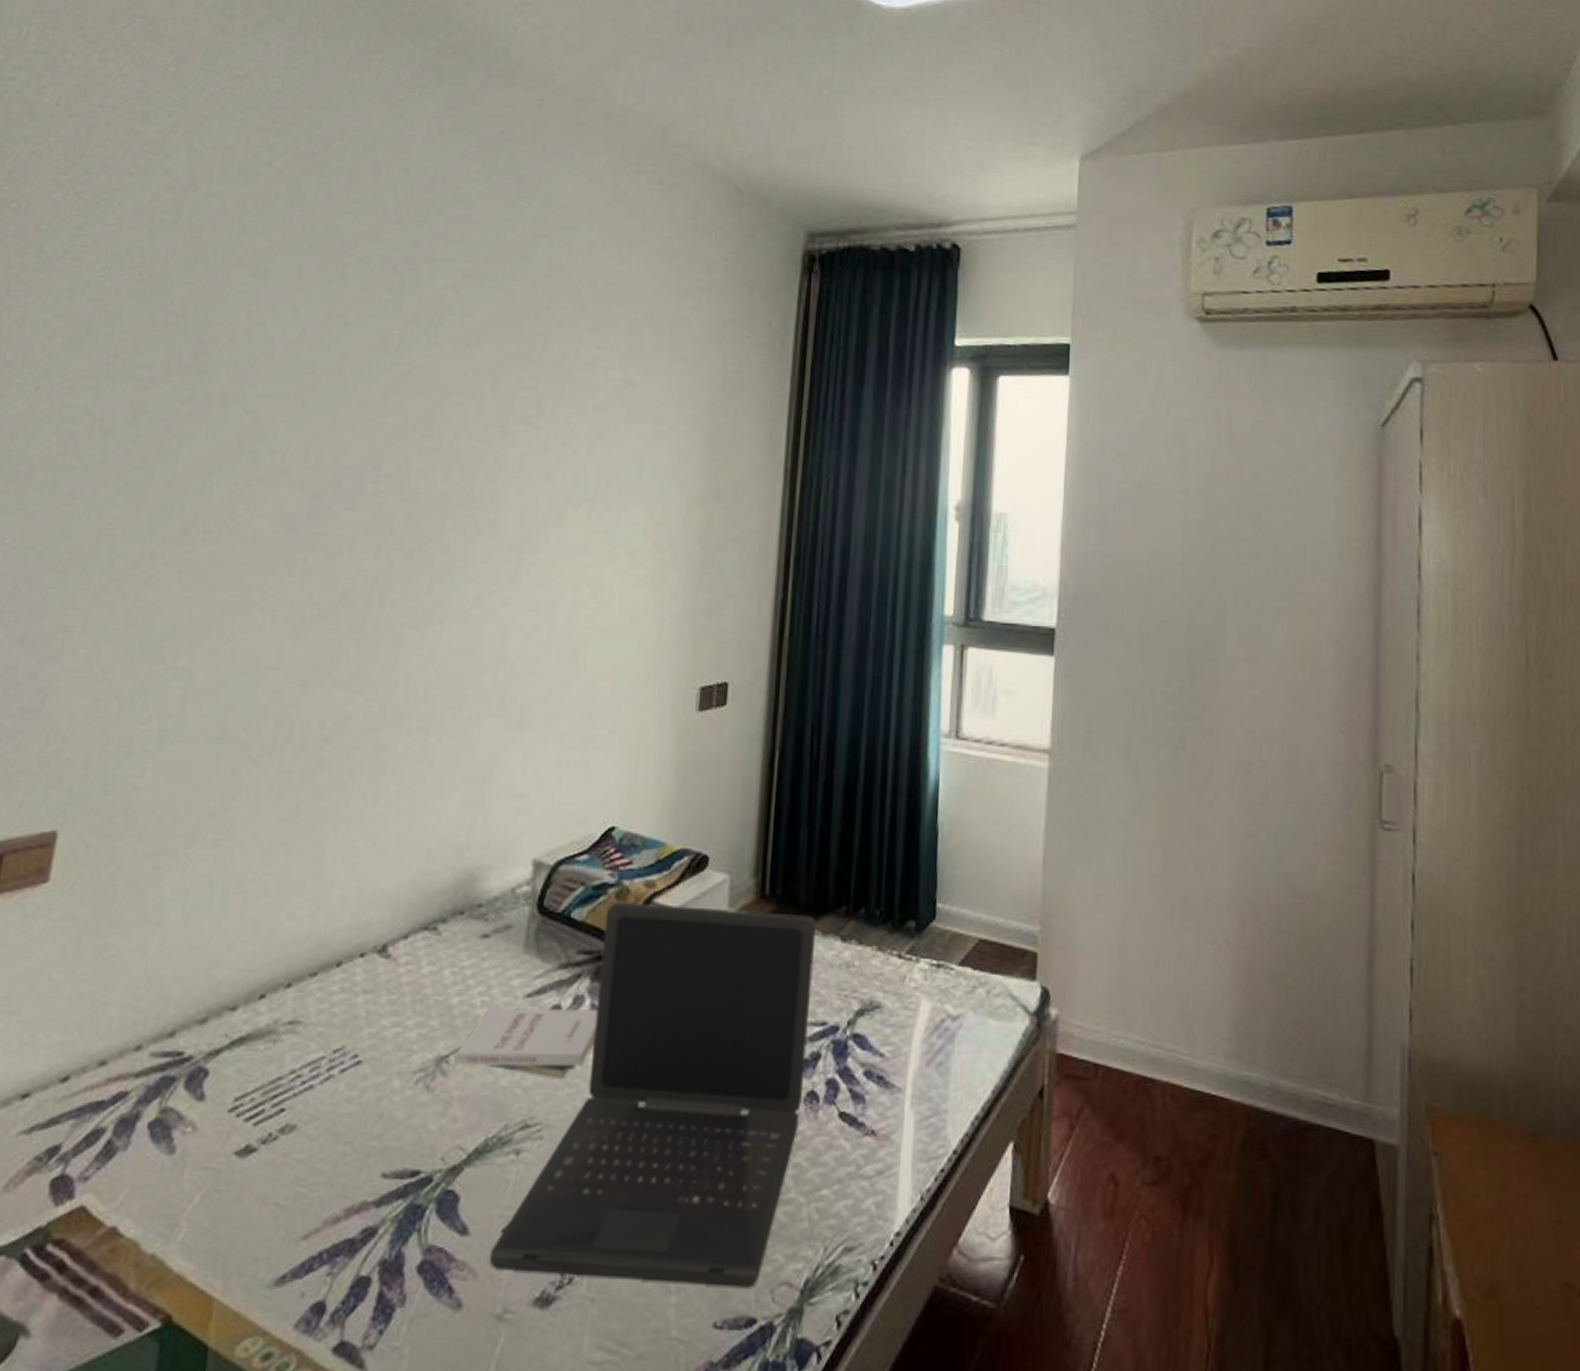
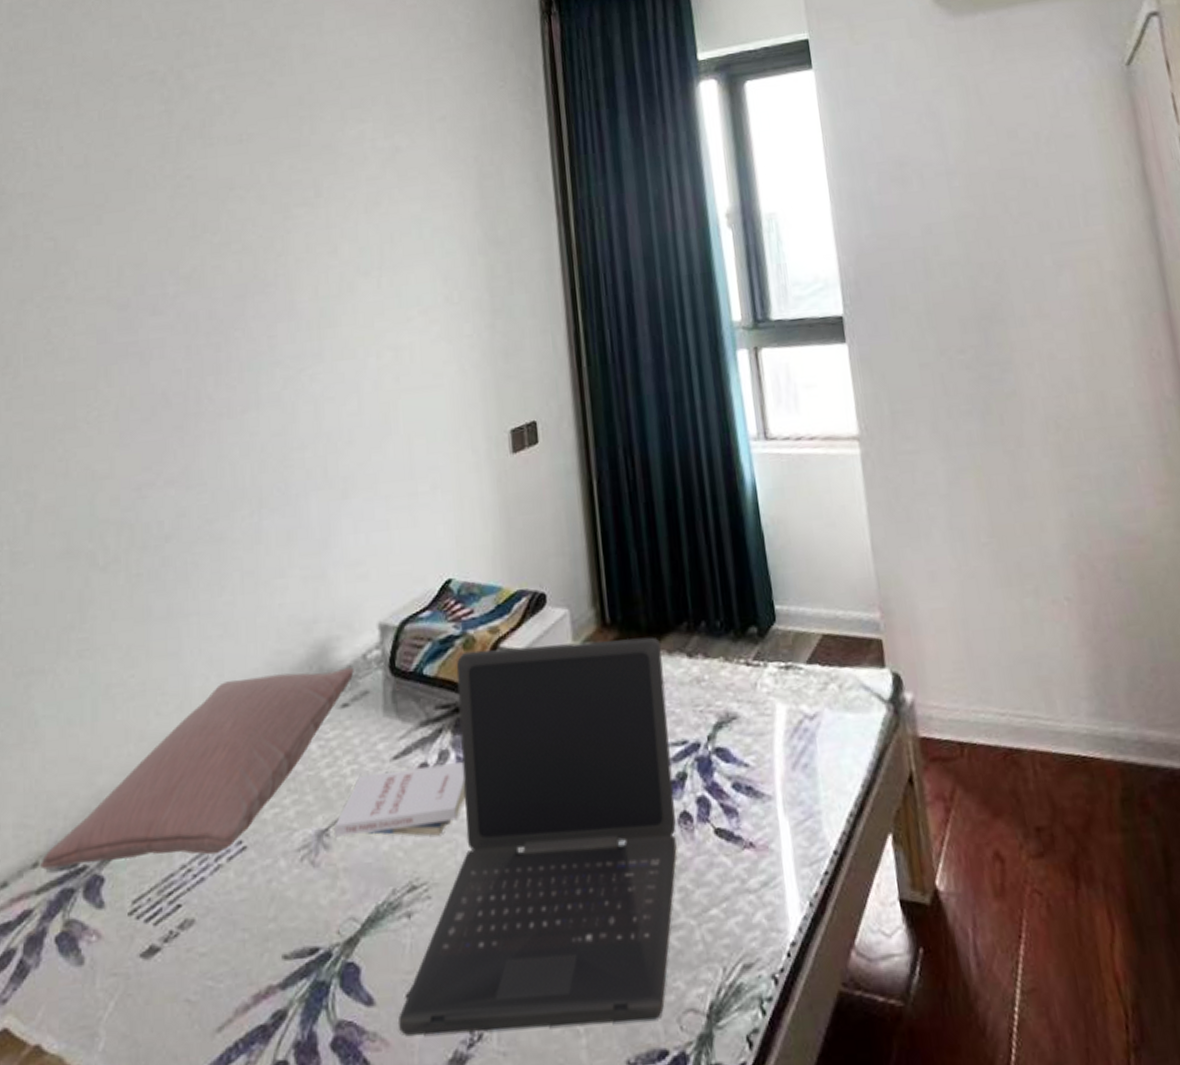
pillow: none [144,894,500,1064] -> present [41,667,354,870]

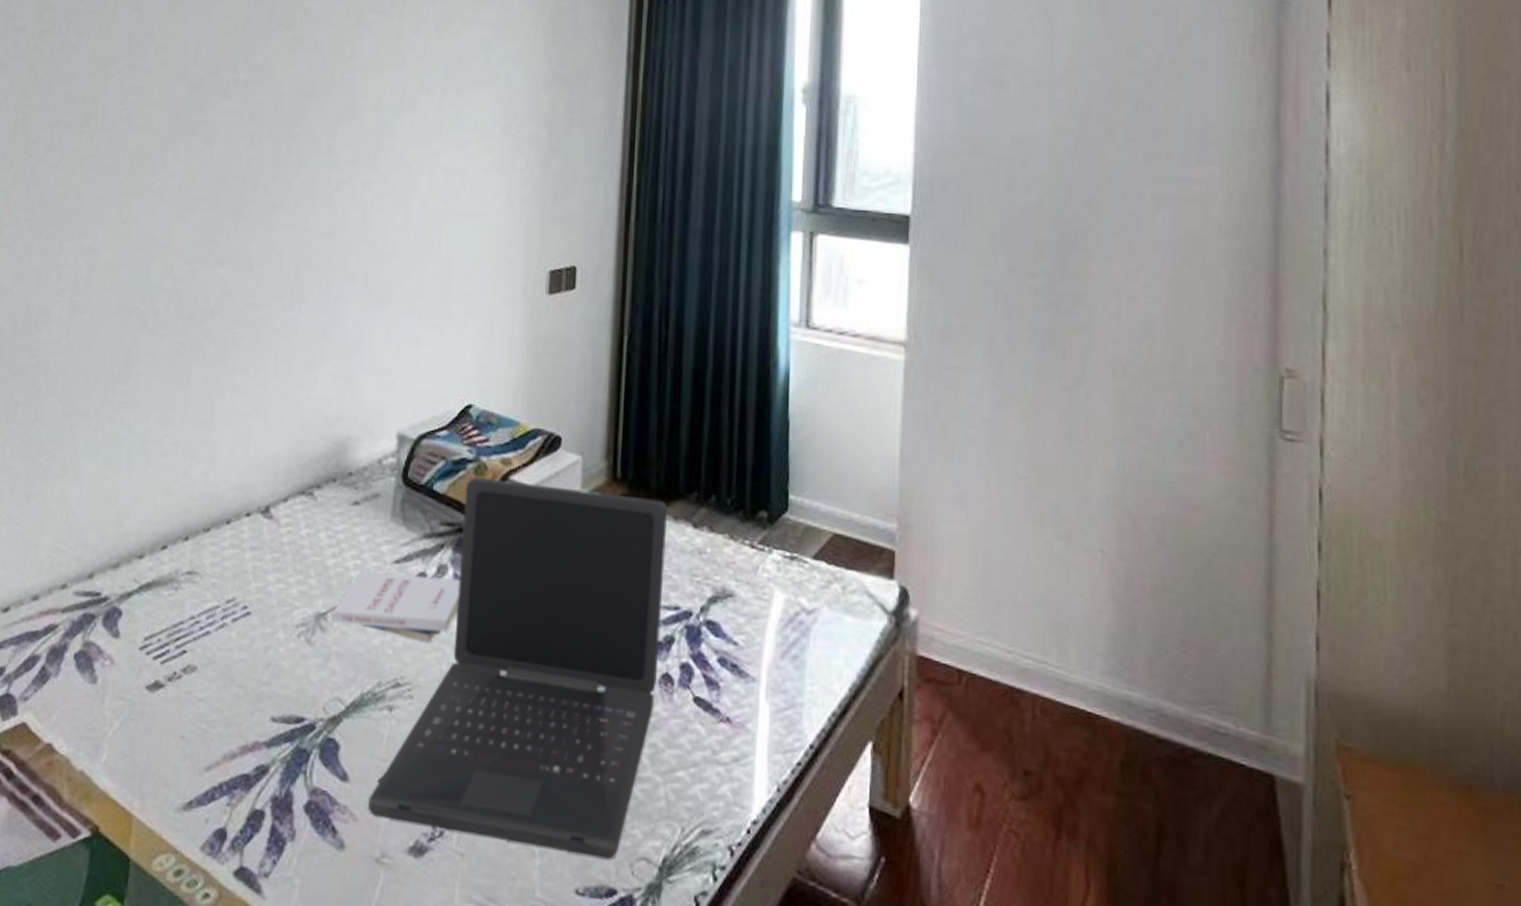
pillow: present [41,667,354,870] -> none [68,458,369,613]

